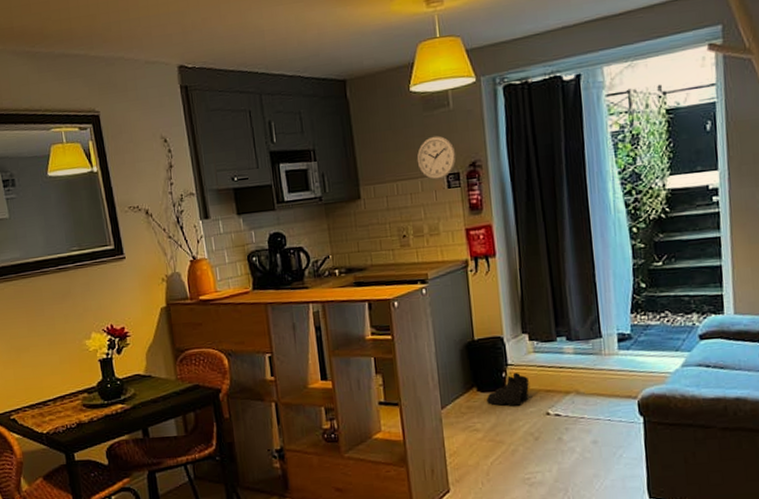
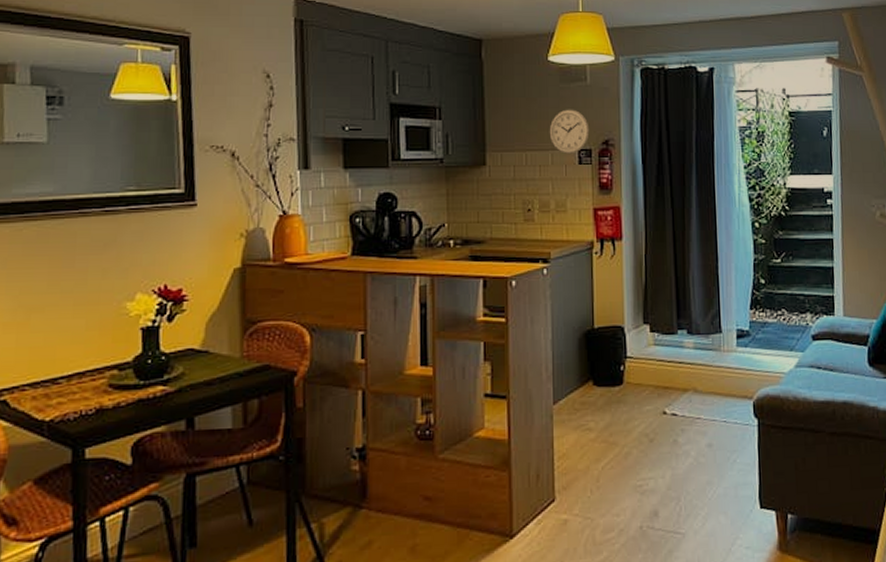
boots: present [486,372,530,406] -> none [601,365,648,403]

